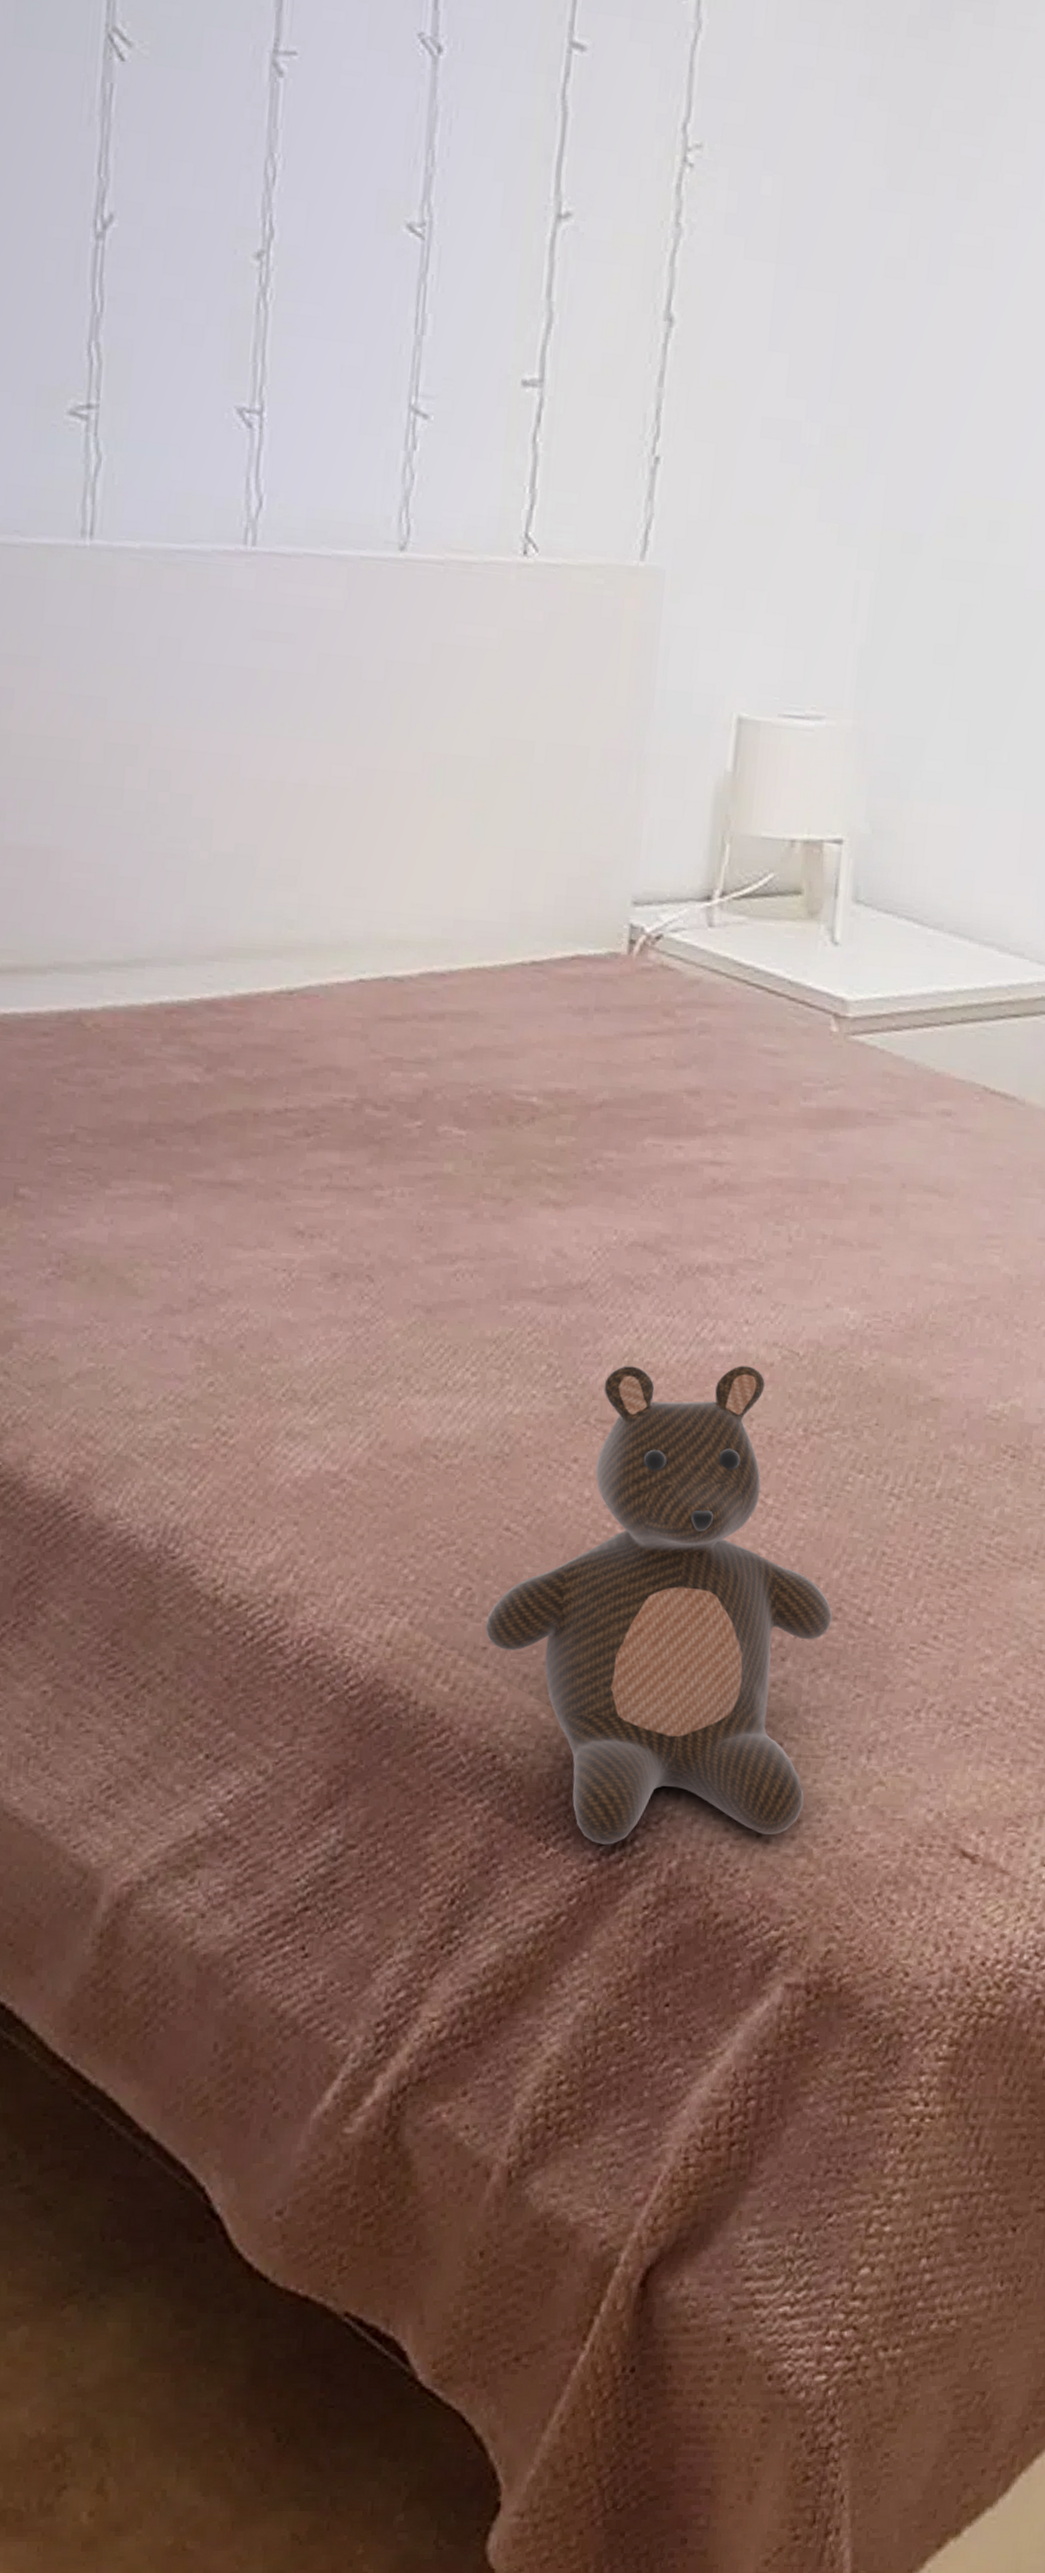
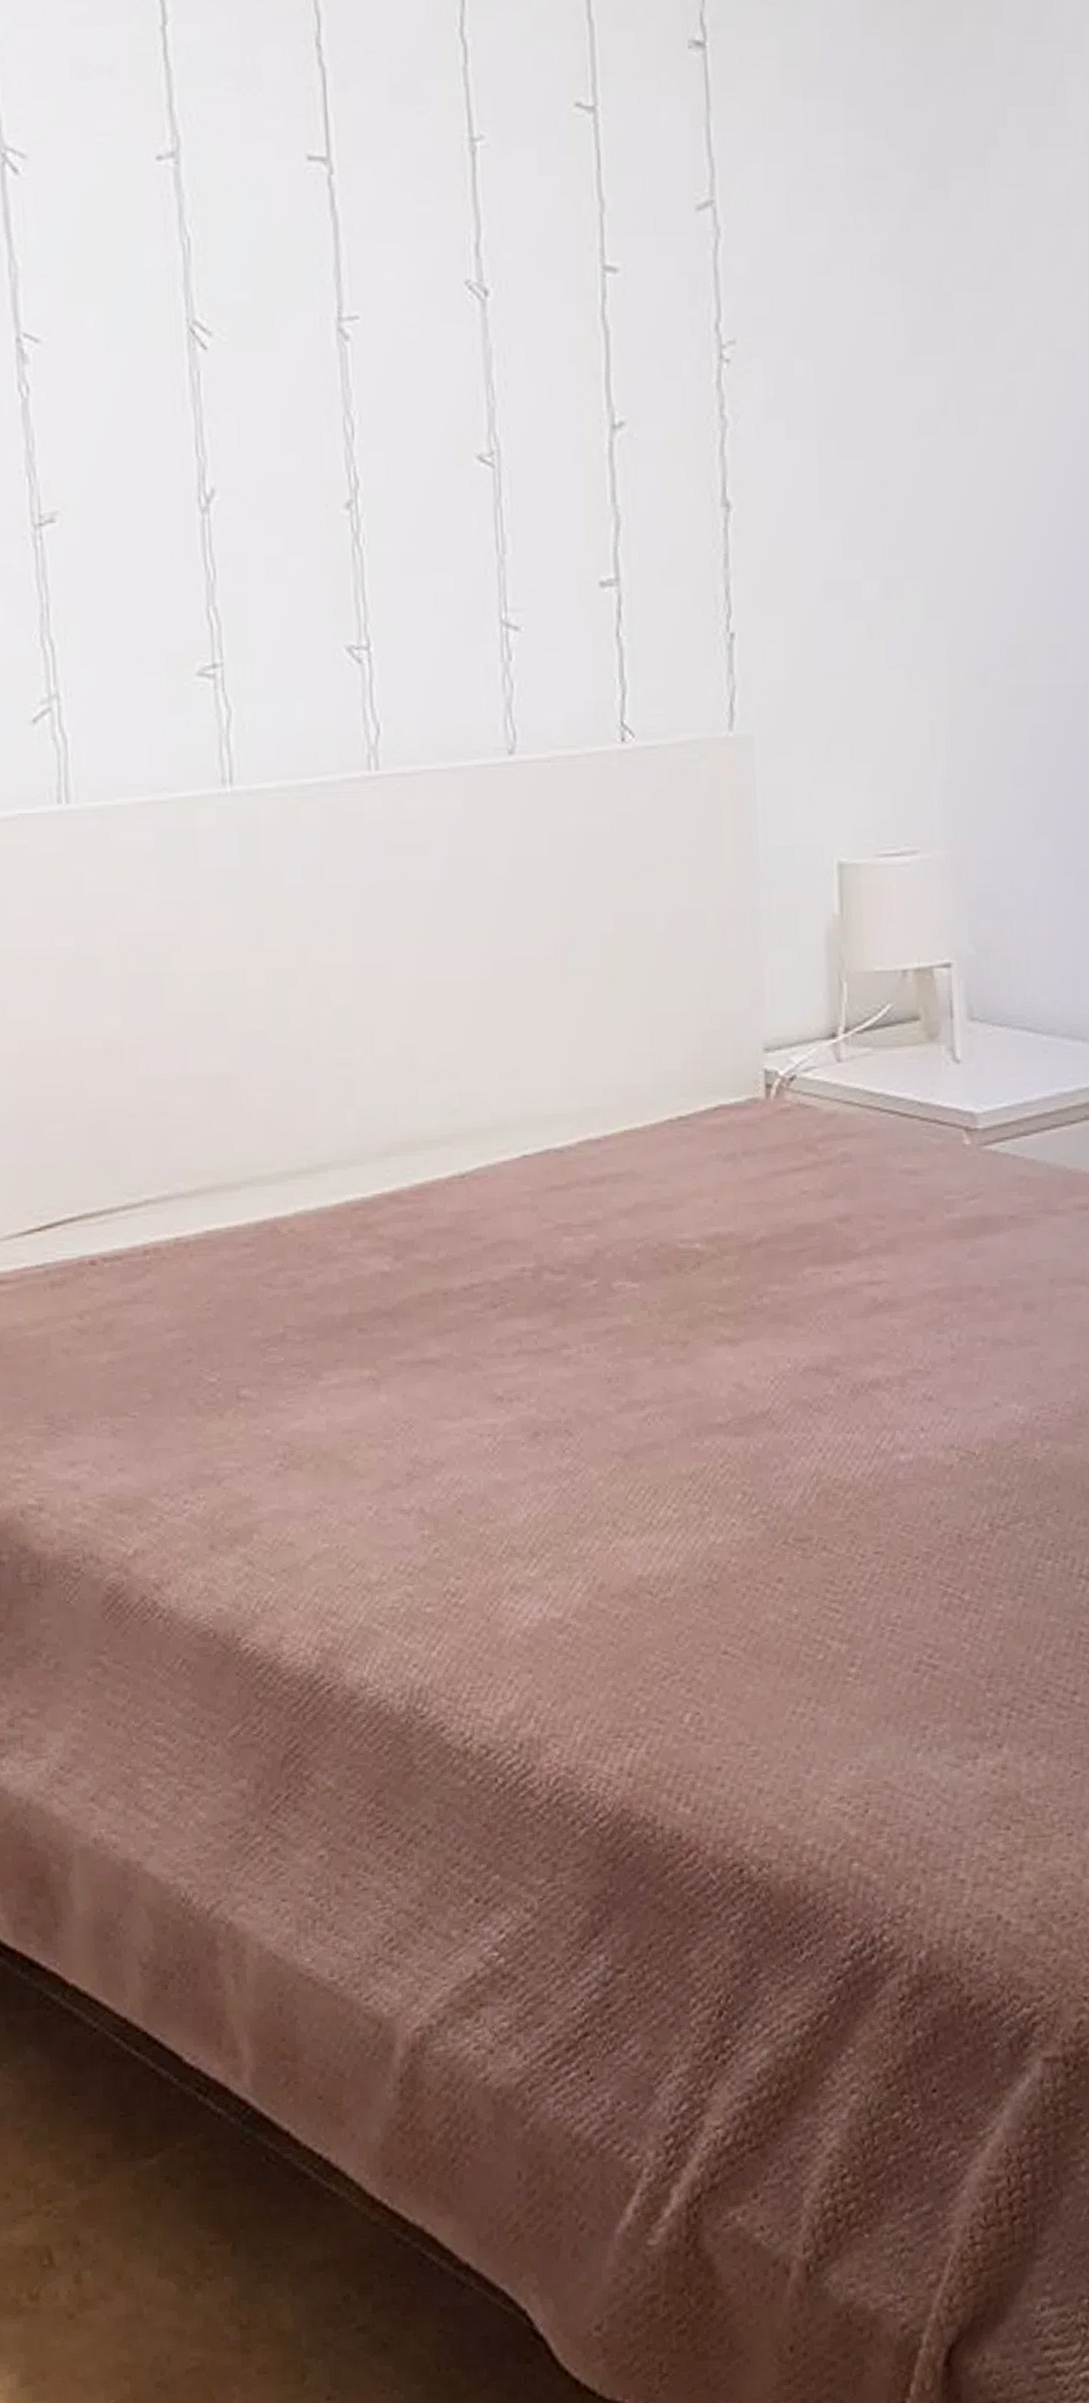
stuffed bear: present [485,1365,833,1845] -> none [716,1471,1041,1943]

